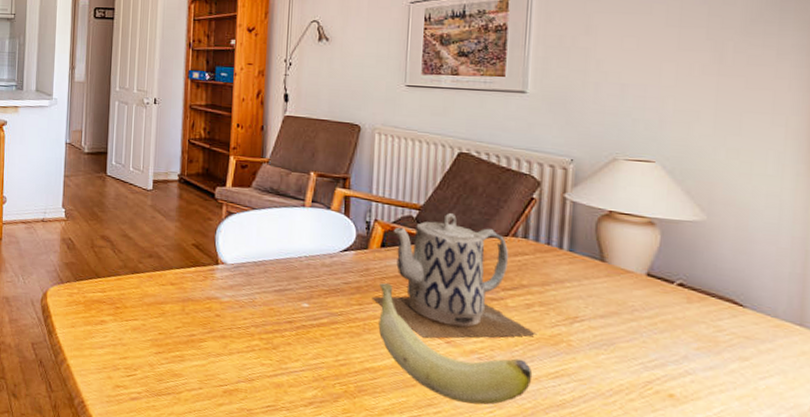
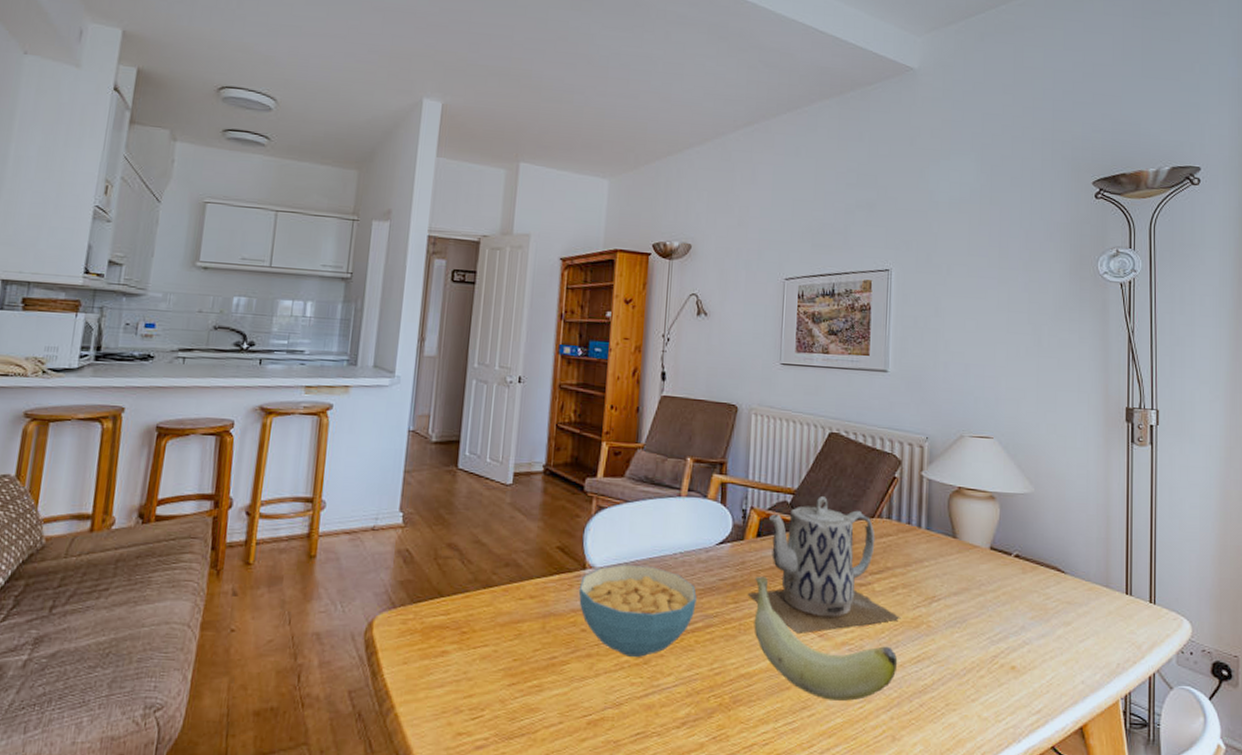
cereal bowl: none [212,263,321,343] -> present [578,565,697,657]

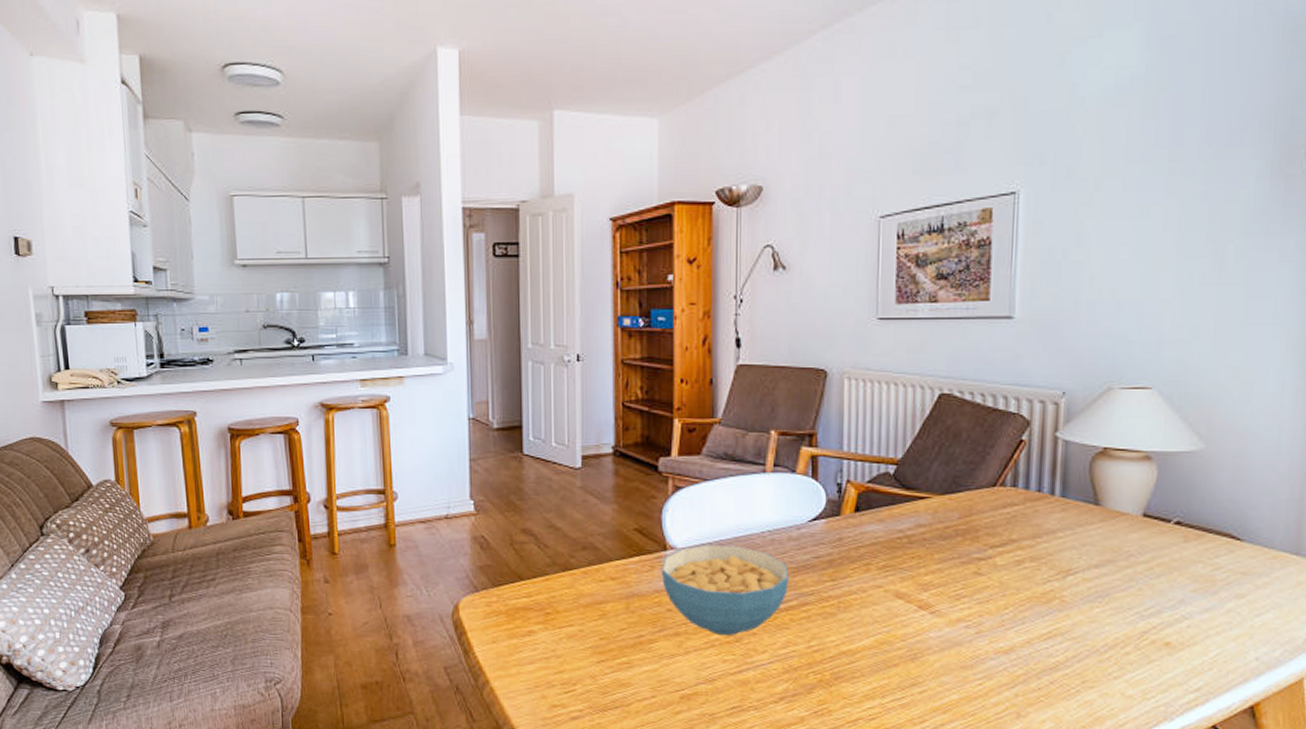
teapot: present [747,496,901,634] -> none [846,466,1028,610]
banana: present [754,577,898,701] -> none [854,553,1024,678]

